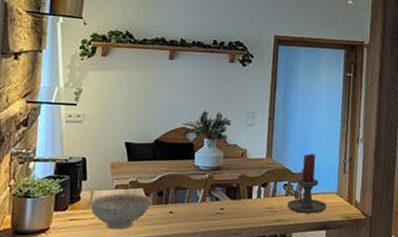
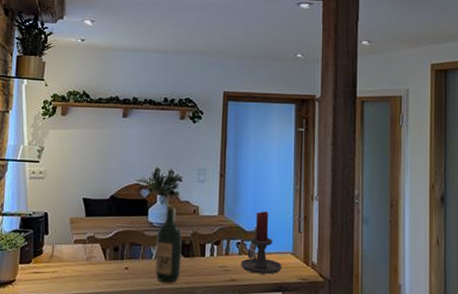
decorative bowl: present [89,193,151,230] -> none [51,248,108,284]
wine bottle: none [201,148,229,225] -> present [155,204,182,283]

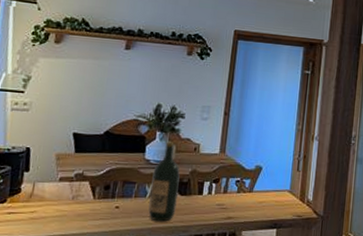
candle holder: present [241,211,282,275] -> none [238,150,279,212]

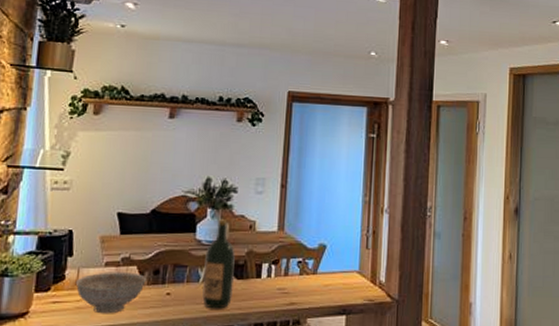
decorative bowl: none [30,186,97,225] -> present [75,272,146,314]

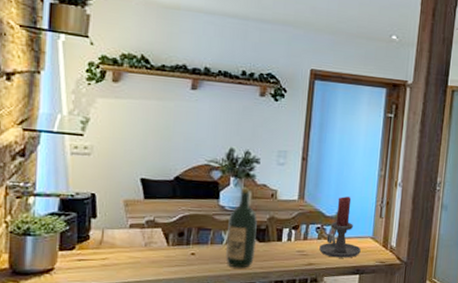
decorative bowl: present [75,272,146,314] -> none [100,233,171,271]
candle holder: none [301,226,347,296] -> present [319,196,361,258]

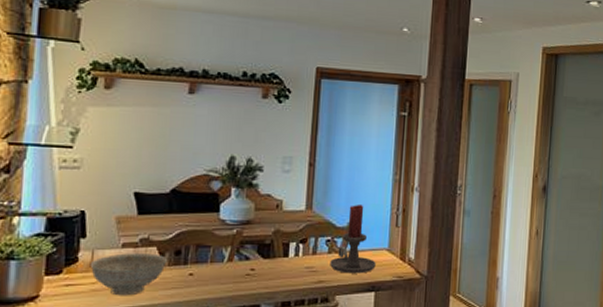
decorative bowl: none [100,233,171,271] -> present [89,253,167,296]
wine bottle: present [226,187,258,268] -> none [227,199,261,289]

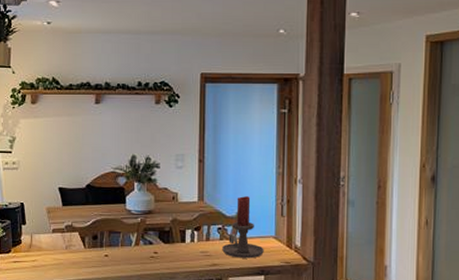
decorative bowl: present [89,253,167,296] -> none [30,237,87,272]

